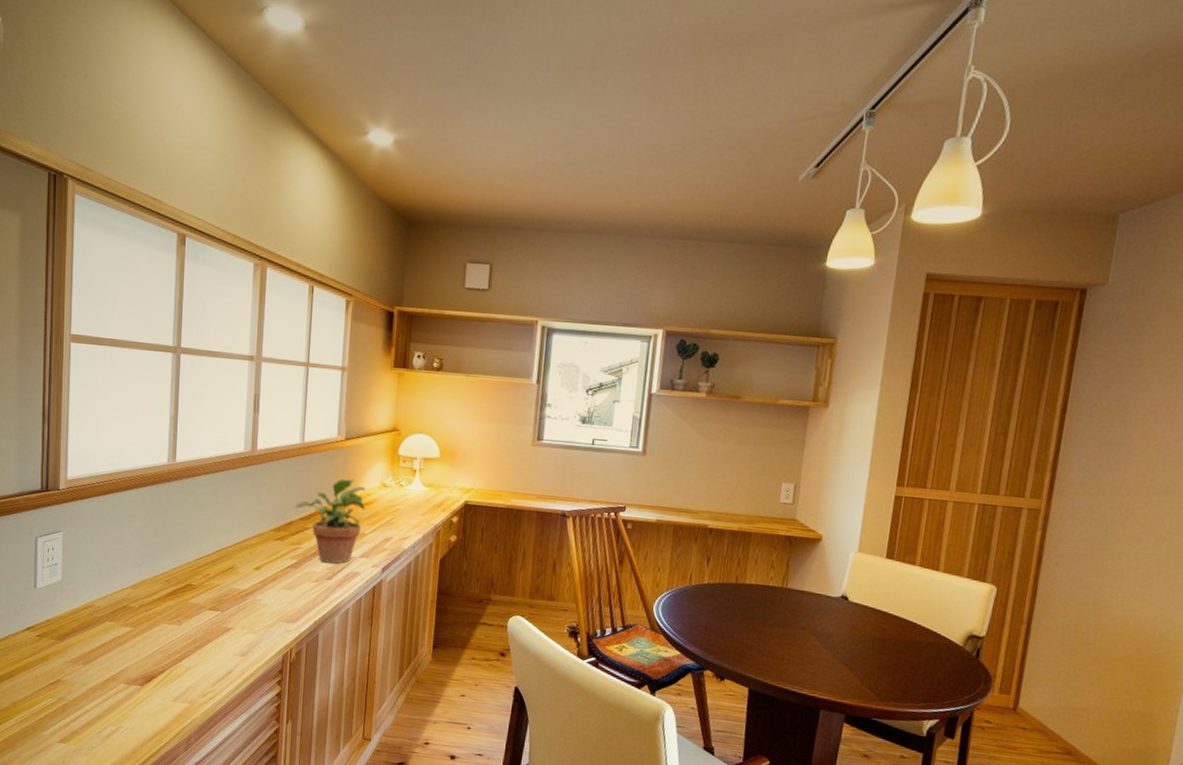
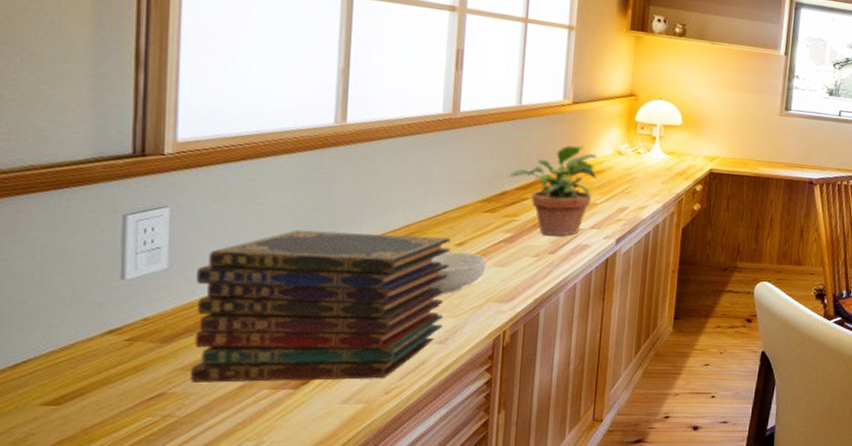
book stack: none [76,552,251,683] -> present [191,229,452,383]
cereal bowl: none [235,575,277,612] -> present [431,252,487,293]

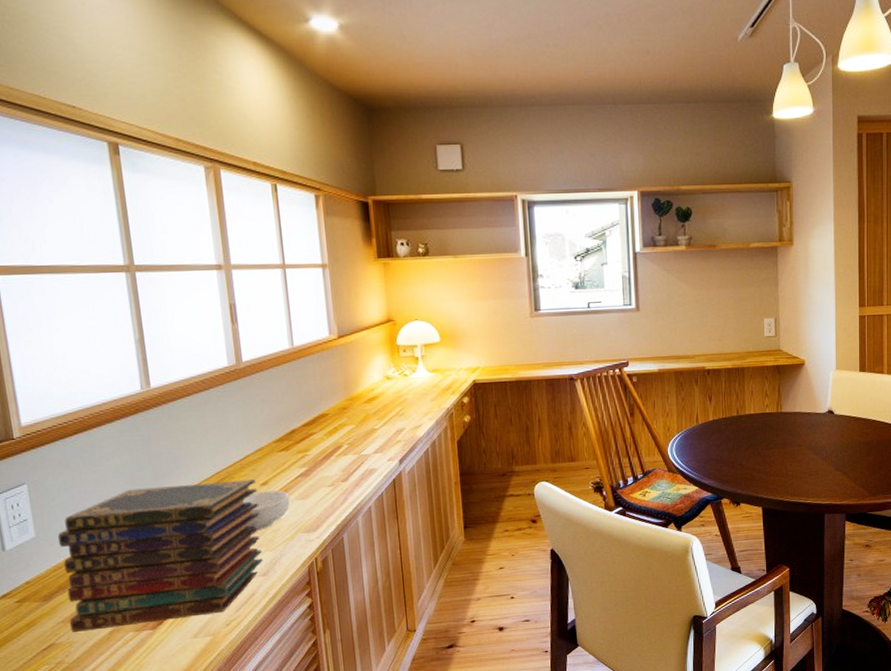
potted plant: present [510,145,597,236] -> none [295,376,372,465]

